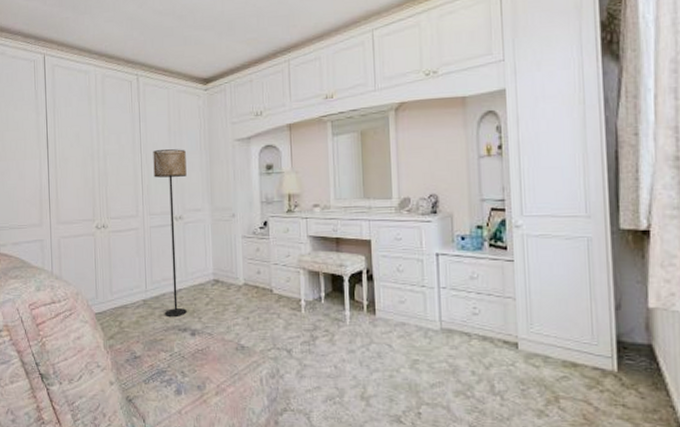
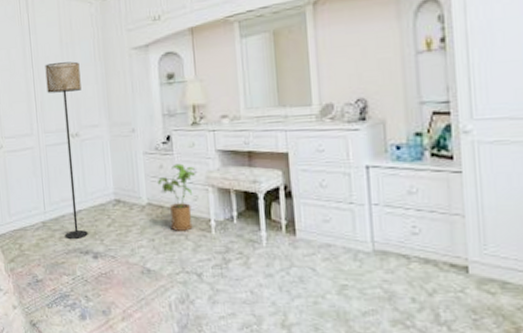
house plant: none [254,247,288,310] -> present [158,163,195,231]

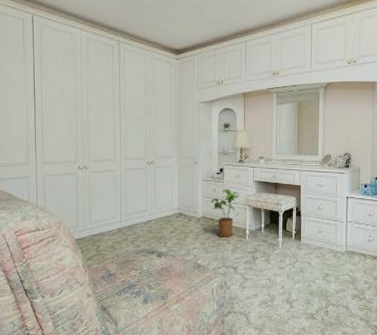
floor lamp: present [45,61,88,240] -> none [130,106,159,243]

